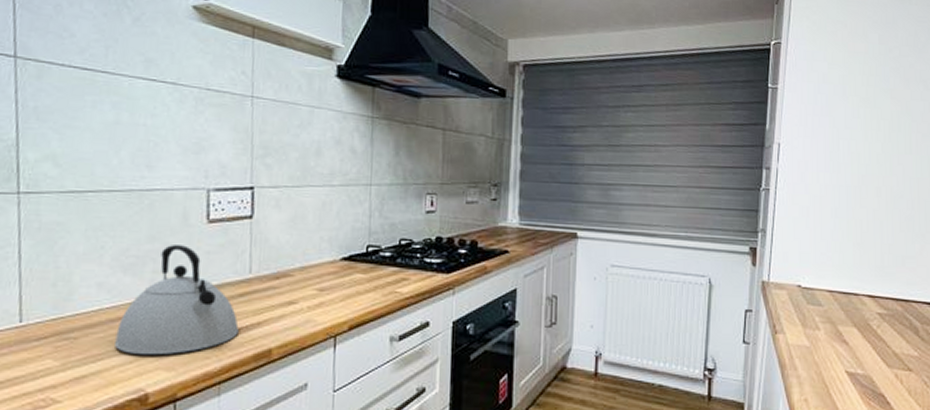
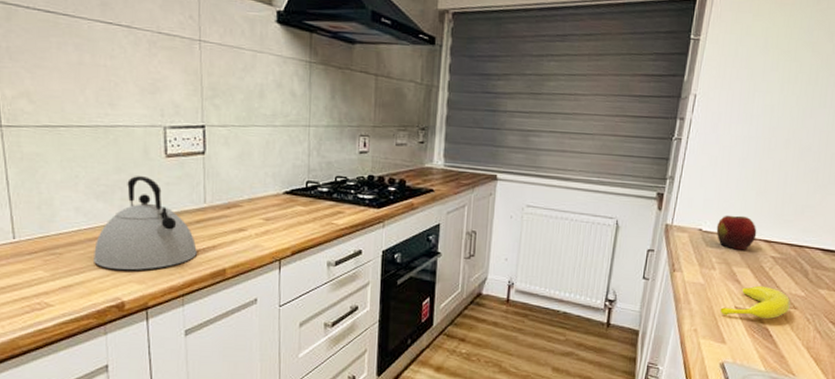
apple: none [816,269,859,307] -> present [716,215,757,250]
banana: none [830,346,905,383] -> present [720,285,791,319]

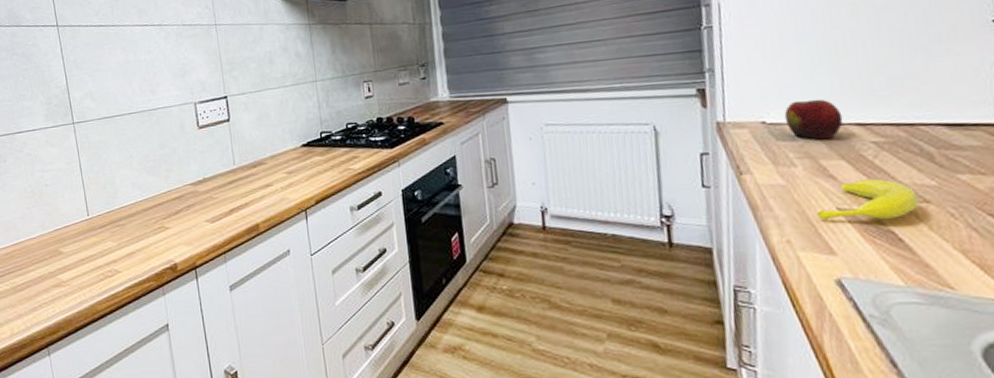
kettle: present [94,176,197,270] -> none [149,148,232,234]

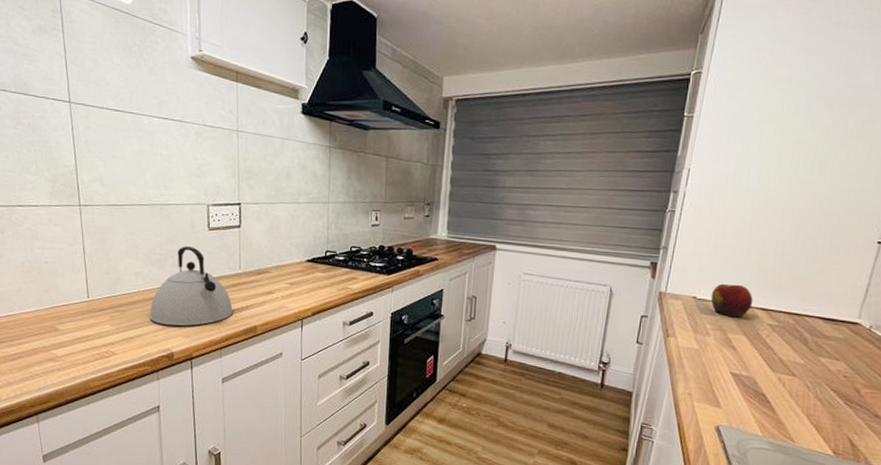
kettle: none [149,148,232,234] -> present [150,246,233,326]
banana: present [816,178,921,220] -> none [715,352,790,385]

